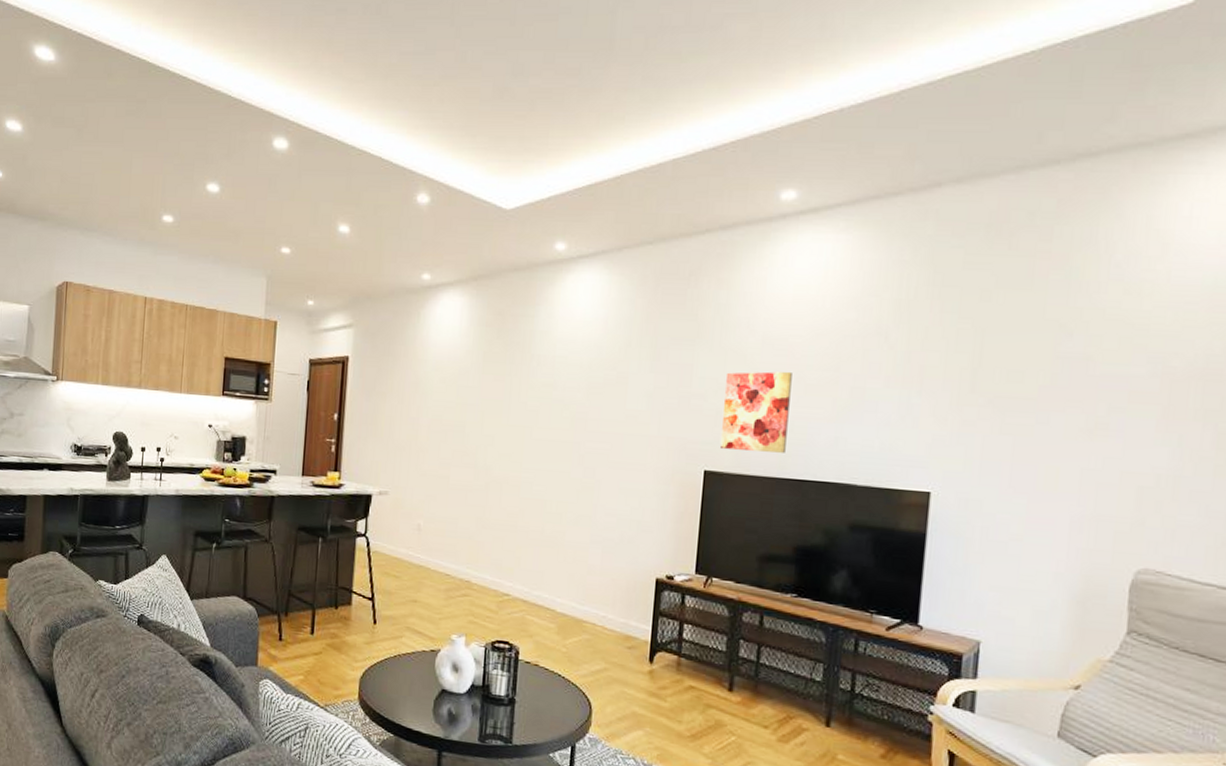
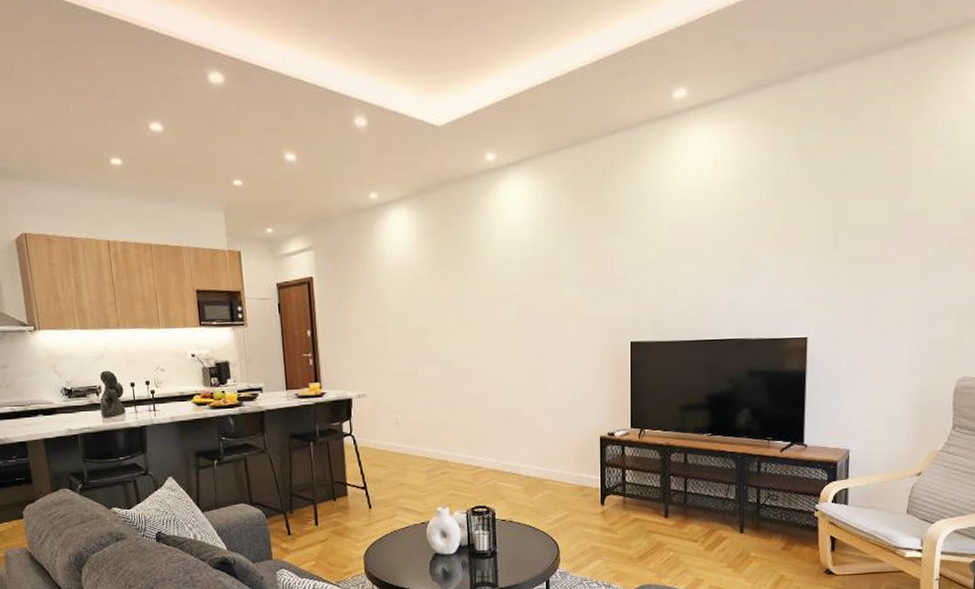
wall art: present [719,371,792,453] -> none [641,249,694,321]

